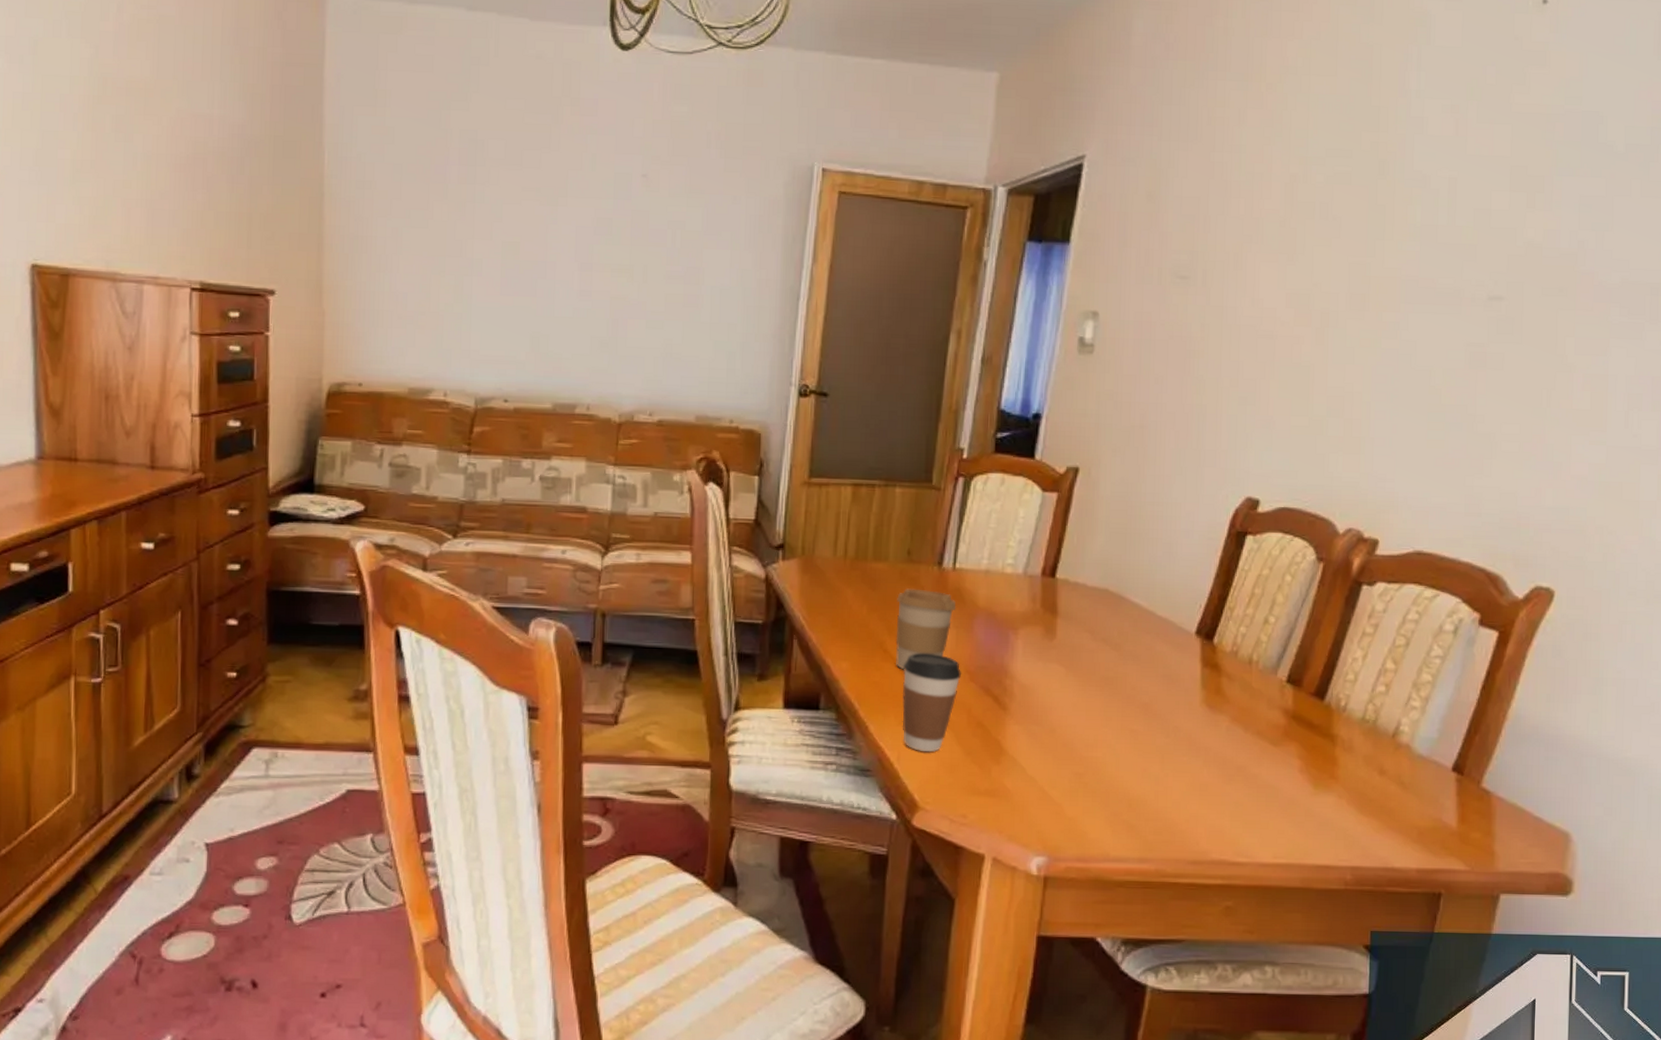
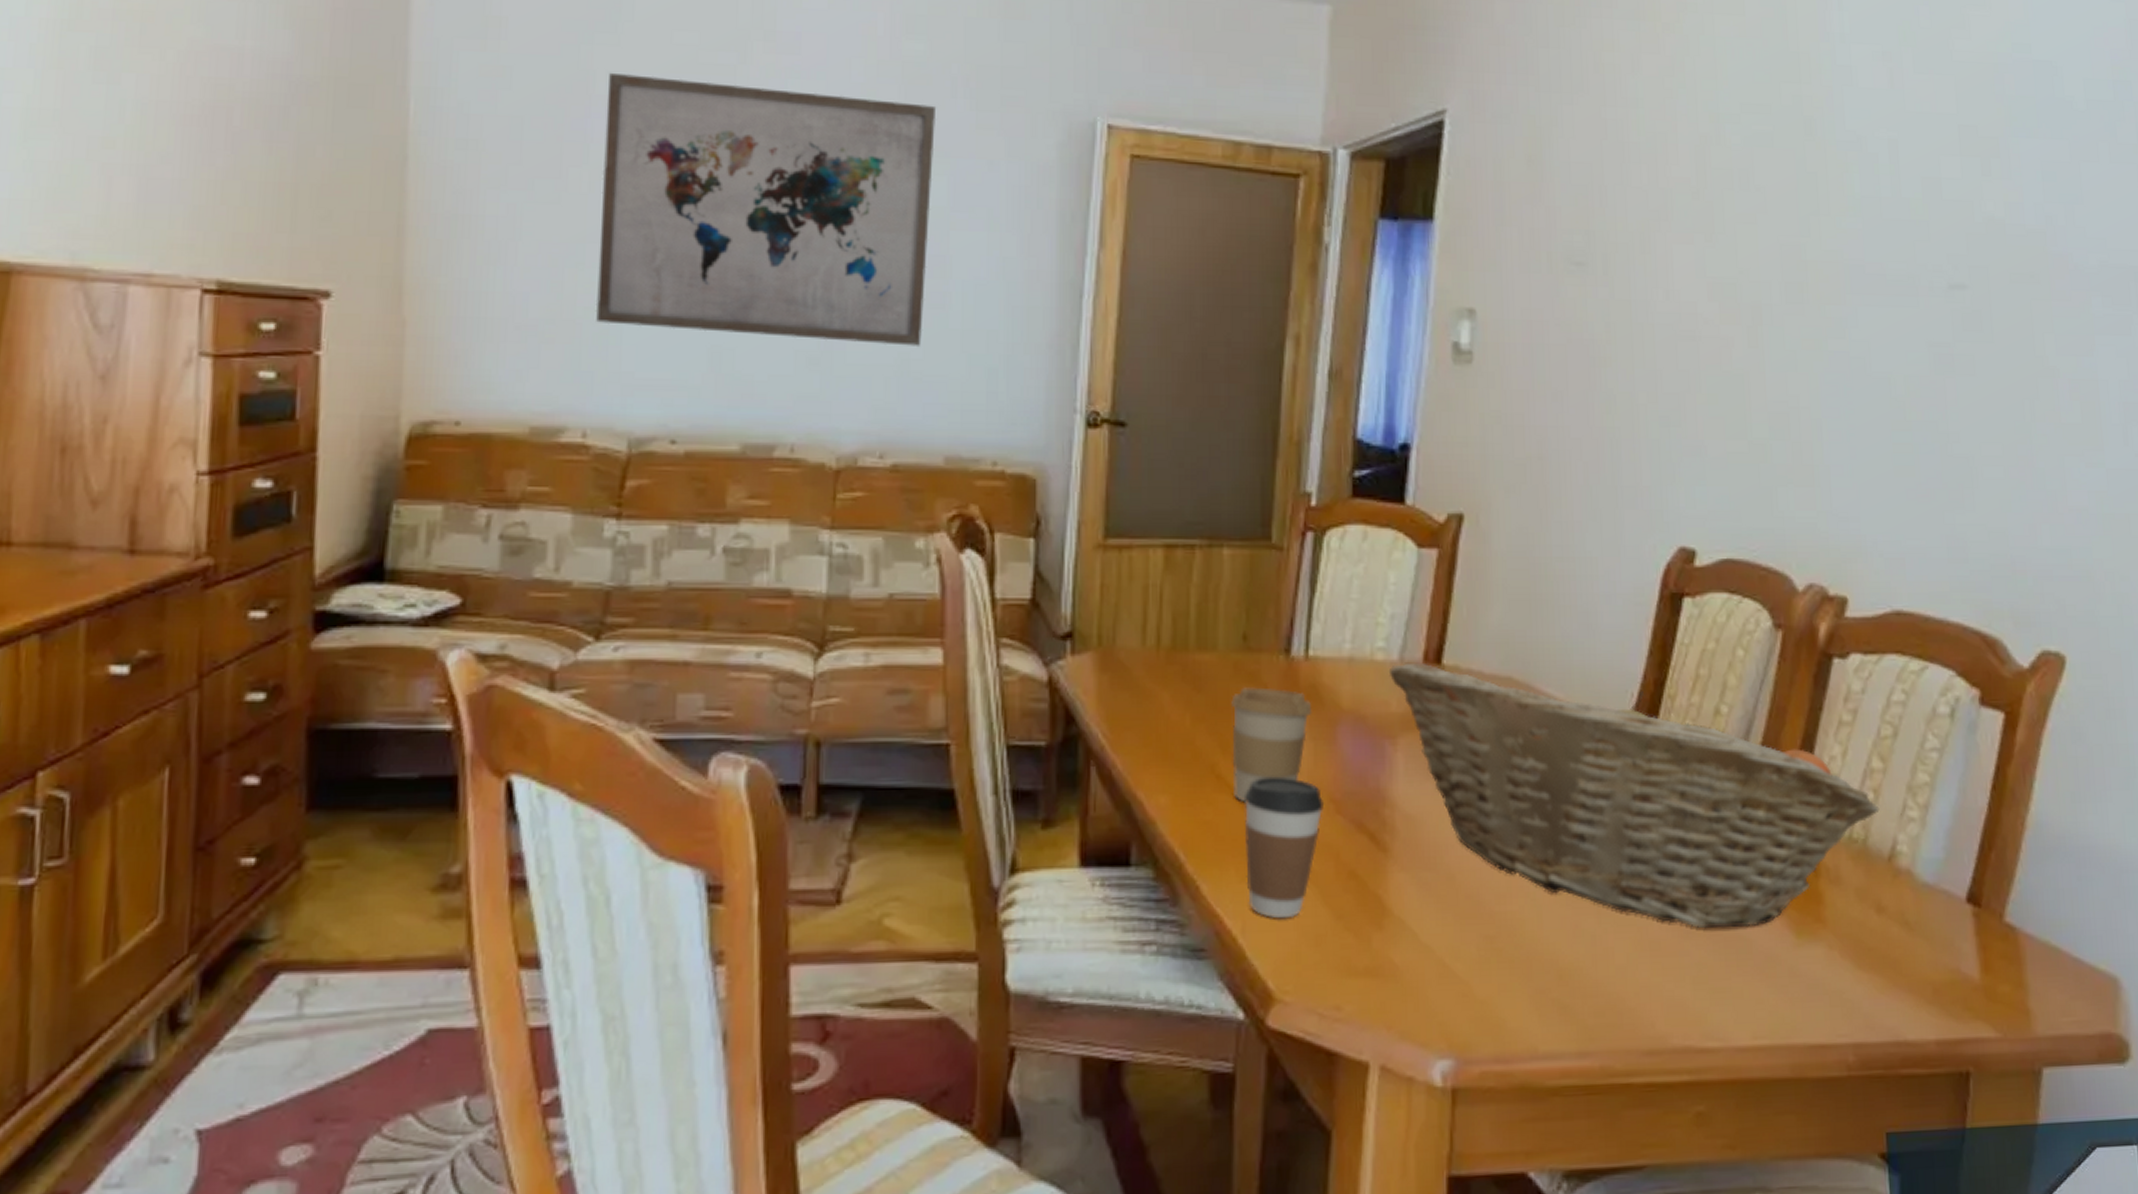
wall art: none [452,130,695,336] -> present [595,72,935,348]
fruit basket: none [1015,575,1389,779] -> present [1388,662,1880,929]

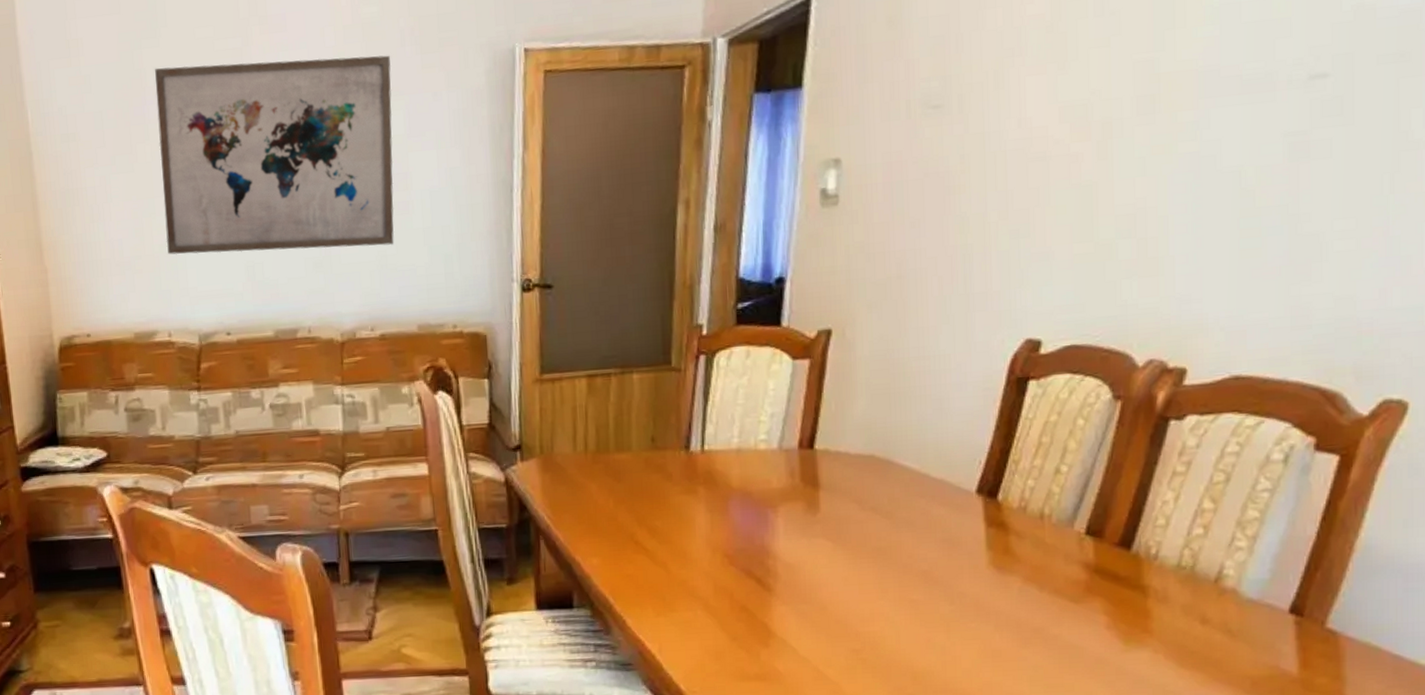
coffee cup: present [1231,687,1312,803] -> none [644,476,709,560]
coffee cup: present [1244,776,1325,919] -> none [657,540,720,642]
fruit basket: present [1388,662,1880,929] -> none [769,449,1209,640]

